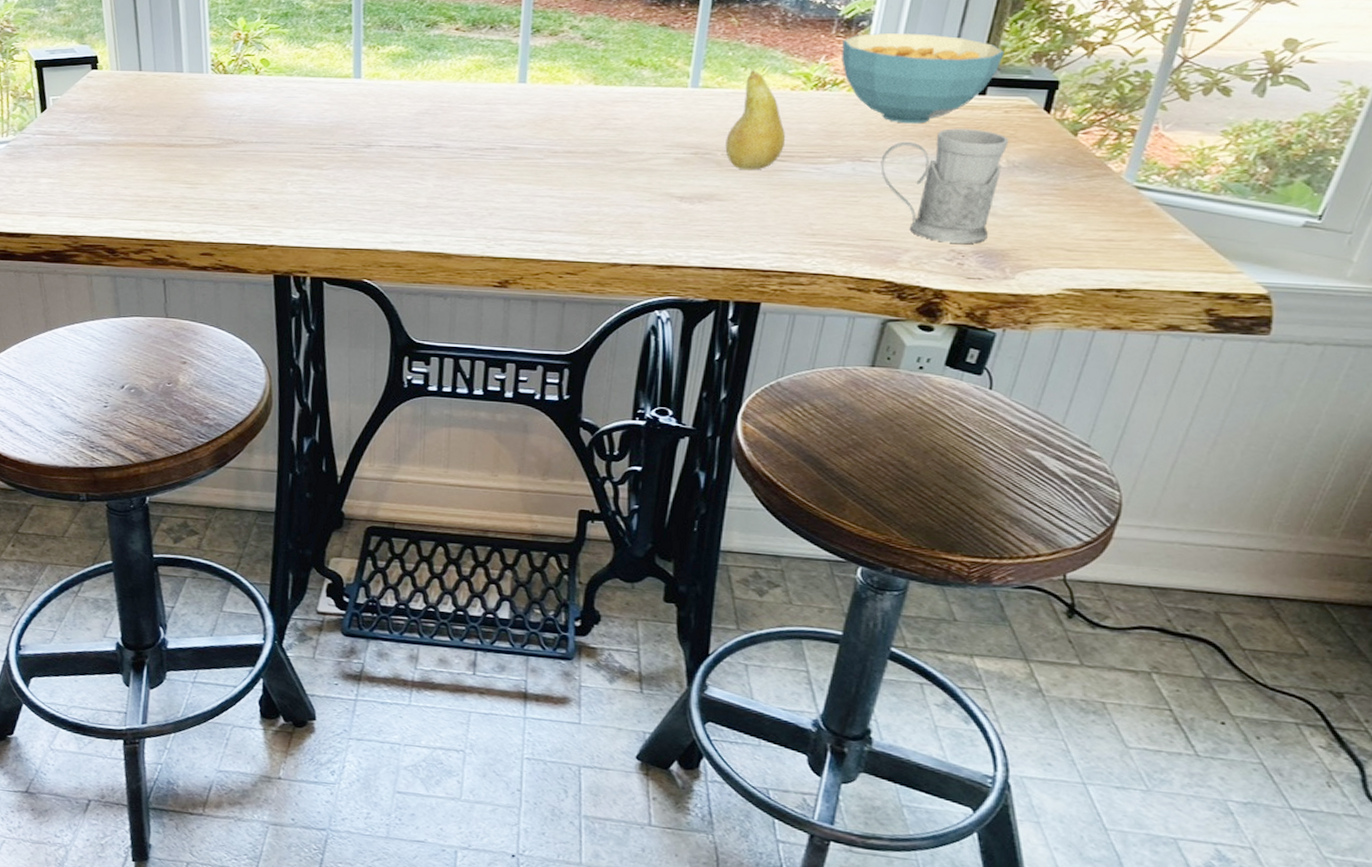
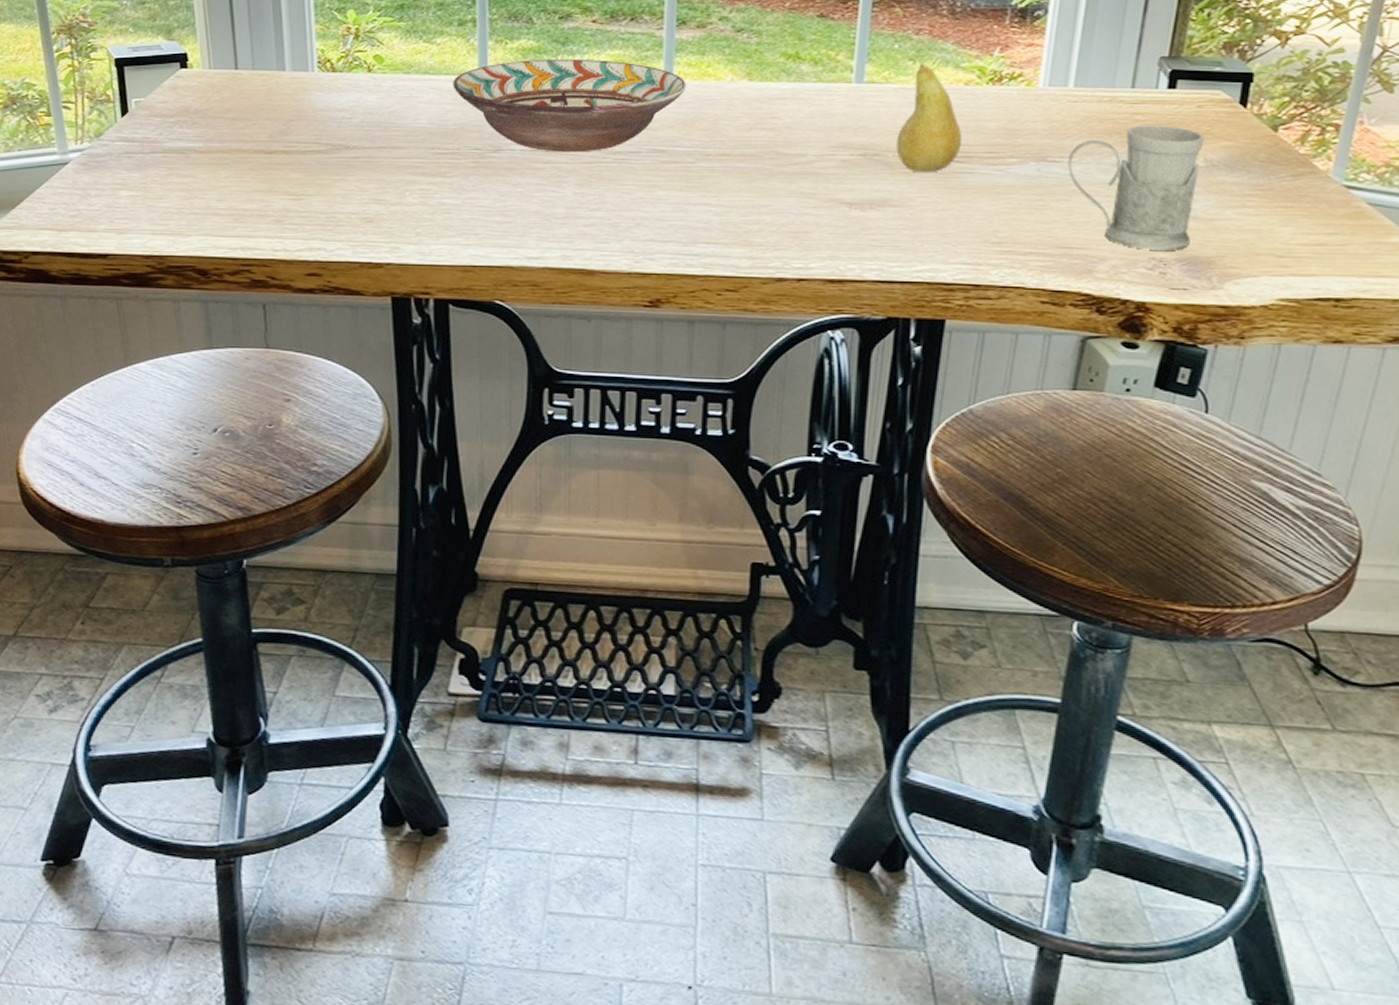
decorative bowl: none [330,63,539,149] -> present [453,58,687,153]
cereal bowl: present [841,33,1004,124] -> none [1018,23,1192,120]

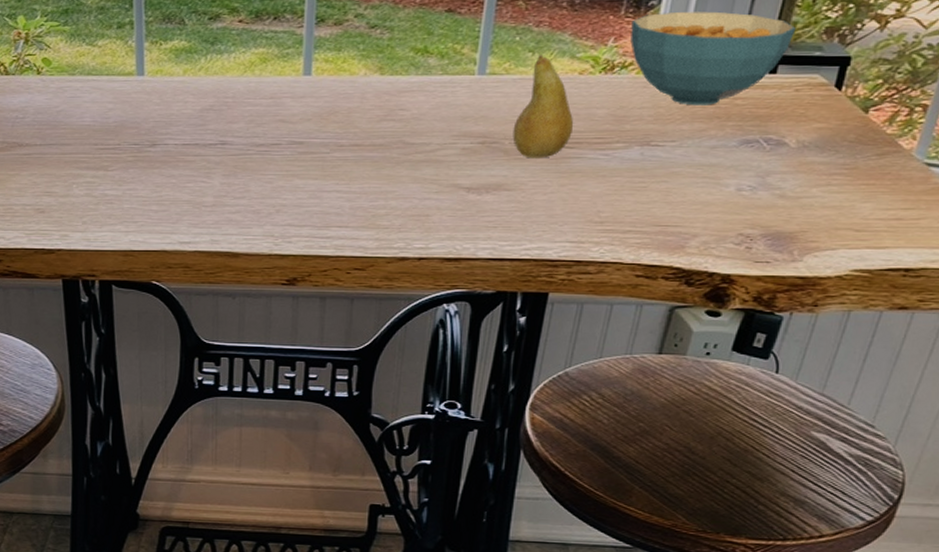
decorative bowl: present [453,58,687,153] -> none [113,57,324,146]
cereal bowl: none [1018,23,1192,120] -> present [630,11,796,106]
mug: present [1068,125,1205,250] -> none [669,109,799,227]

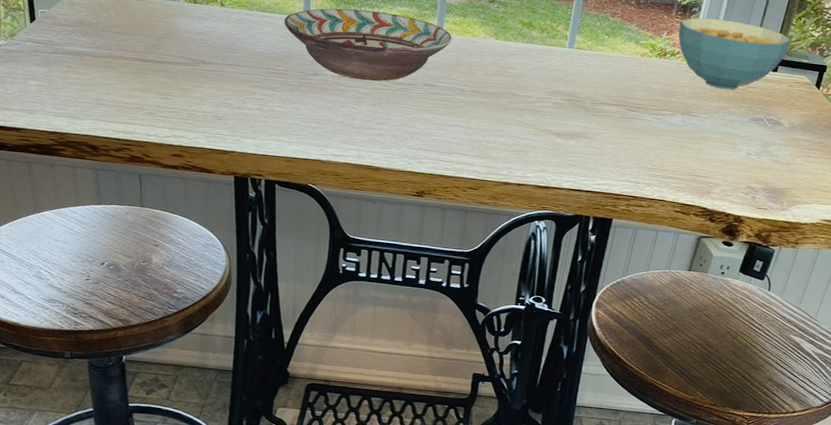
decorative bowl: none [113,57,324,146] -> present [284,8,452,82]
fruit: present [513,55,573,159] -> none [591,38,636,117]

